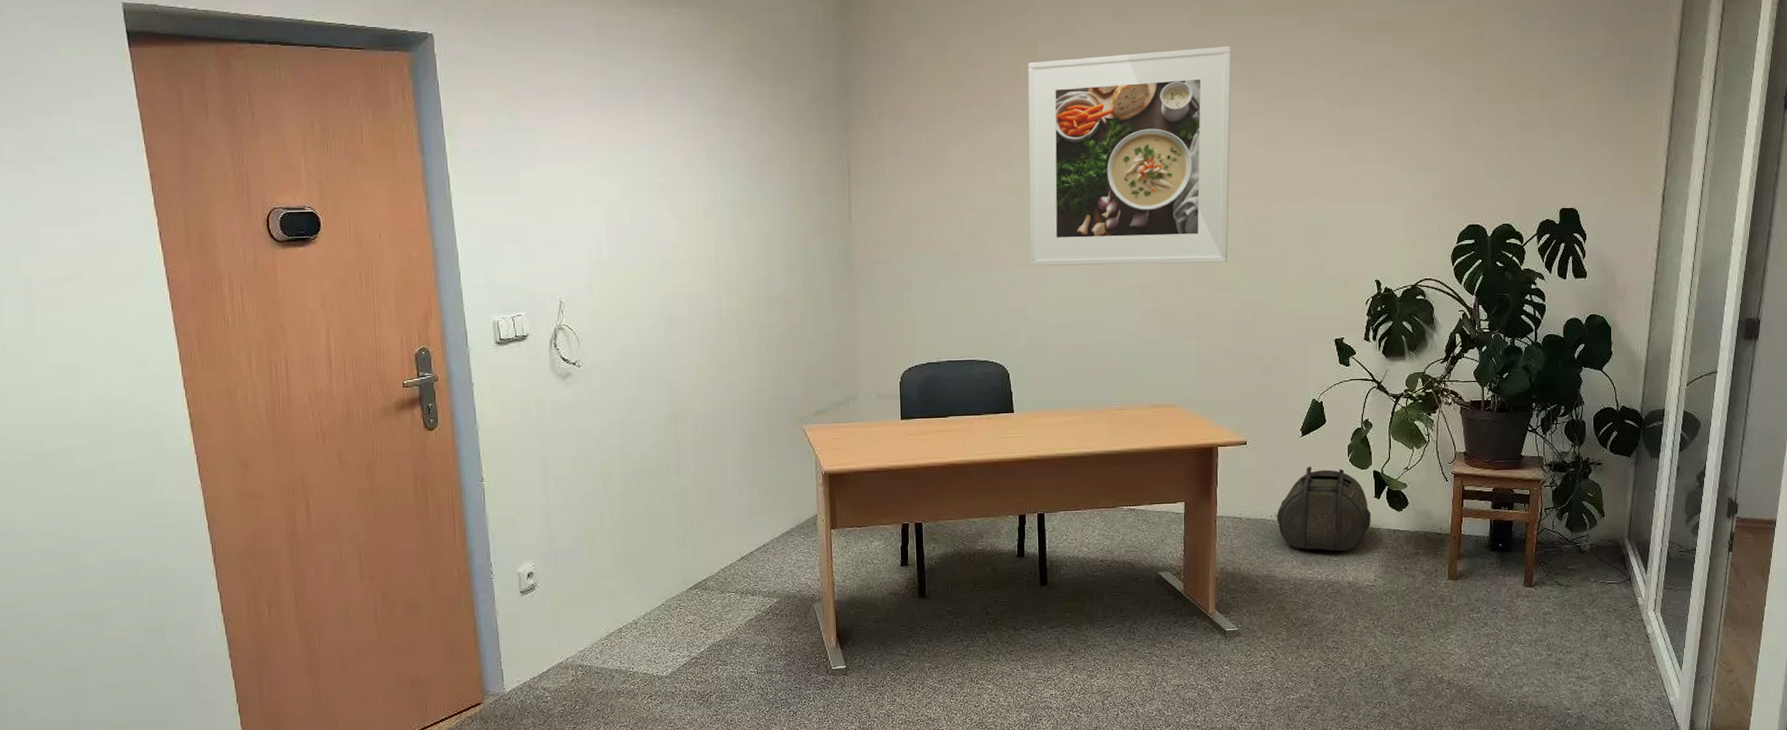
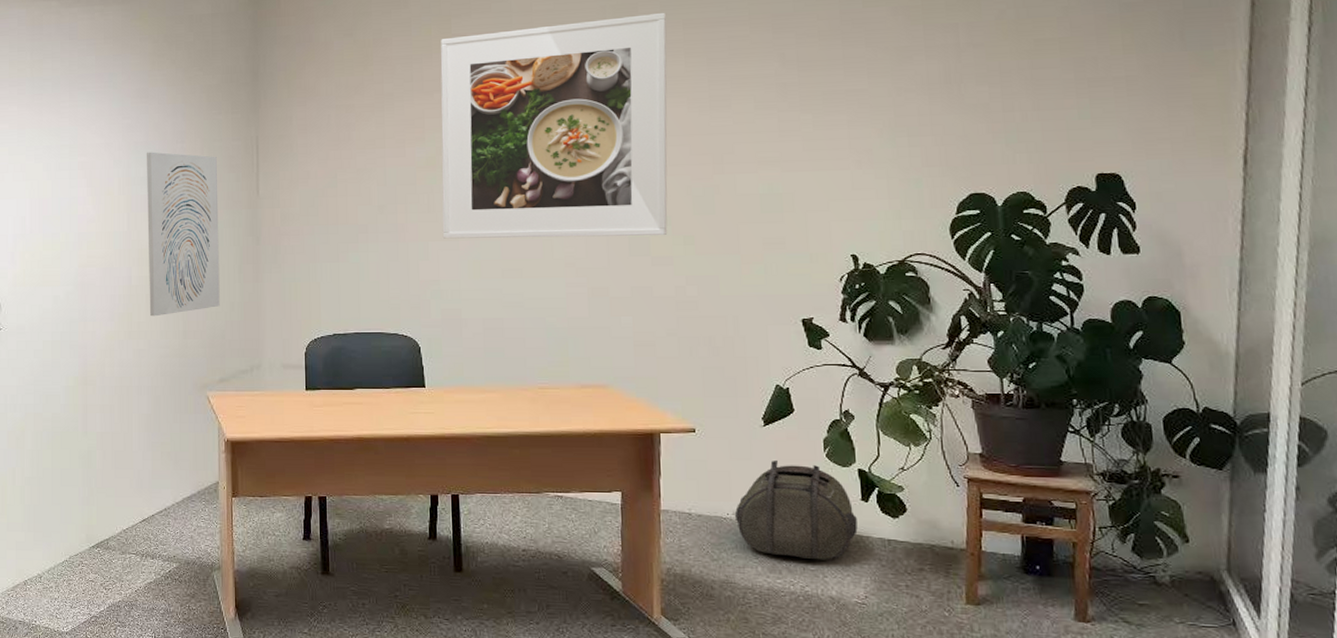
wall art: none [733,173,814,349] -> present [147,152,220,317]

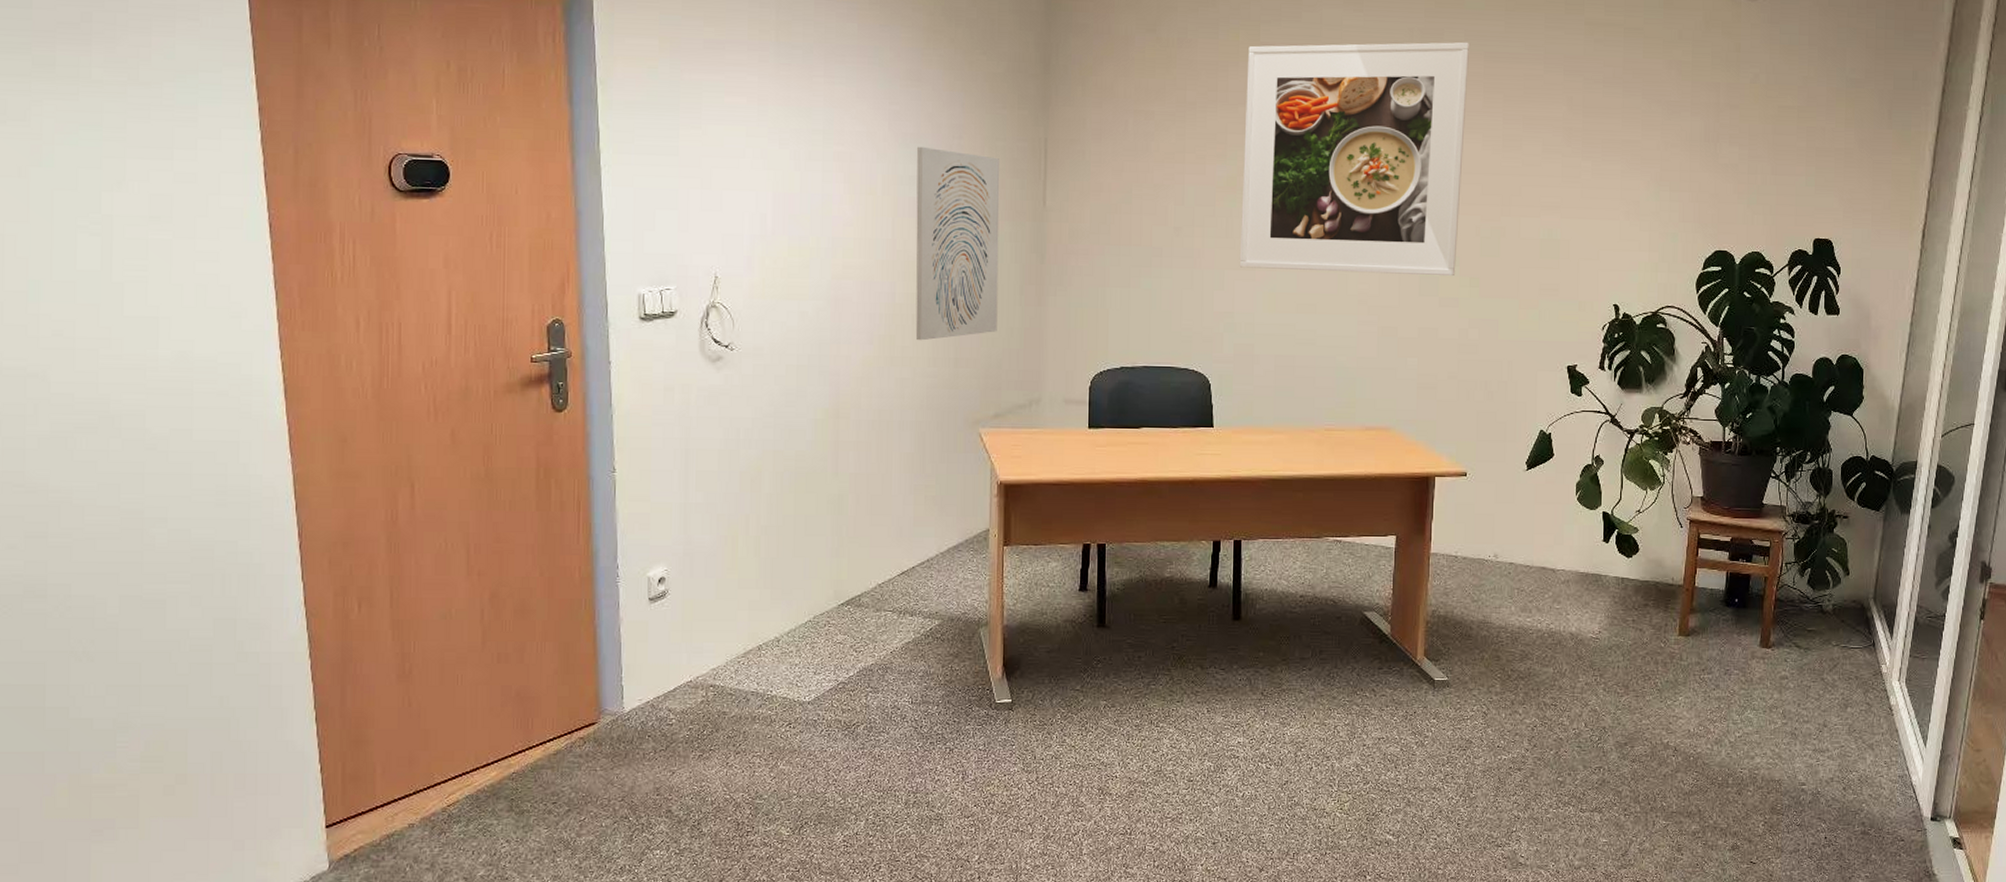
backpack: present [734,459,858,560] -> none [1495,503,1598,599]

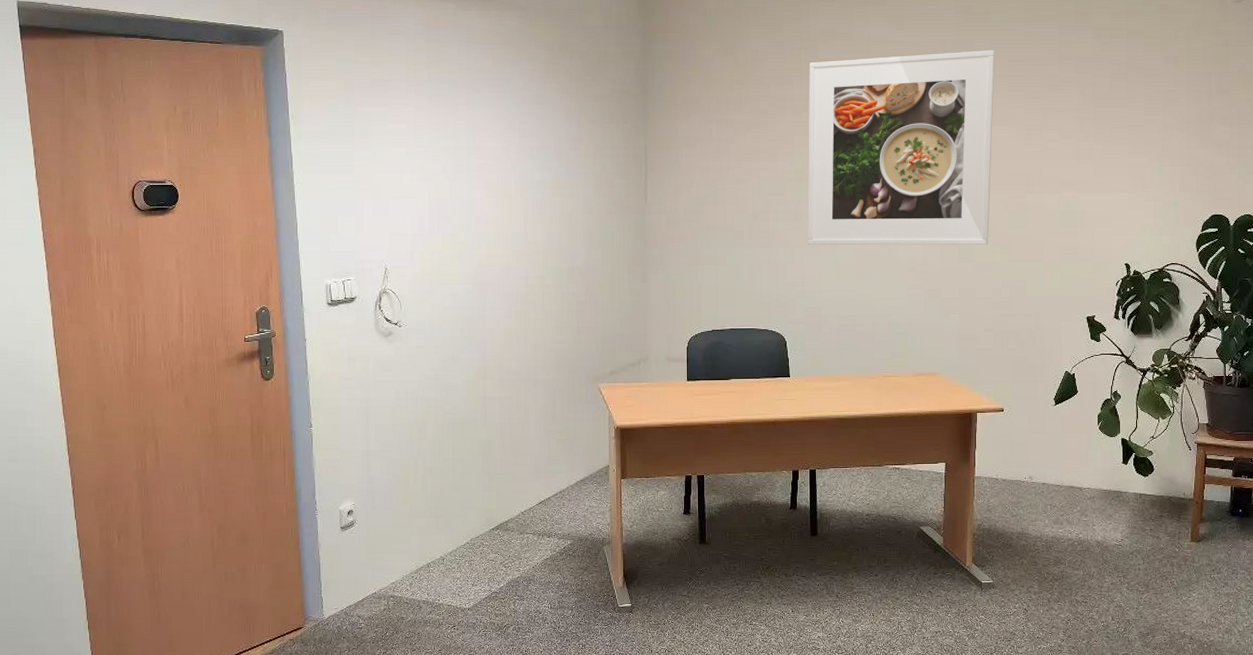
wall art: present [915,146,1000,341] -> none [542,157,611,314]

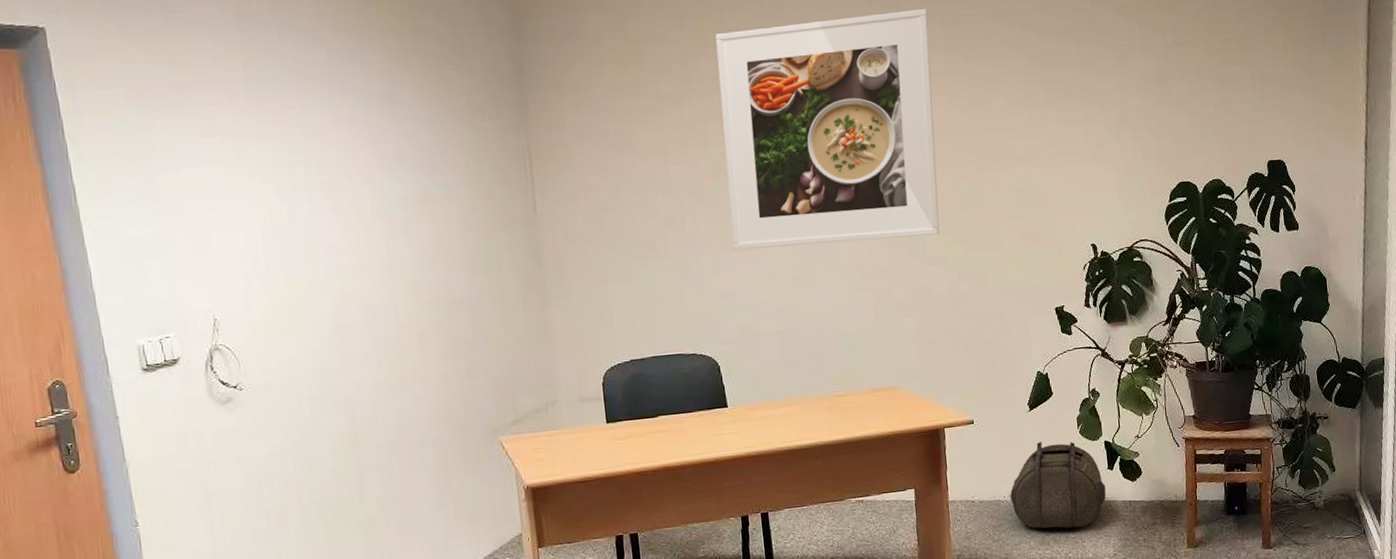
backpack: none [1030,432,1119,512] -> present [1010,441,1106,529]

